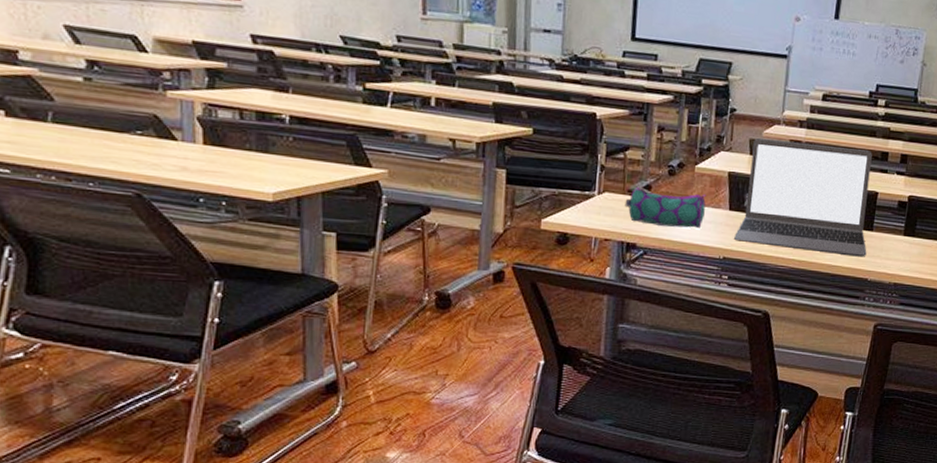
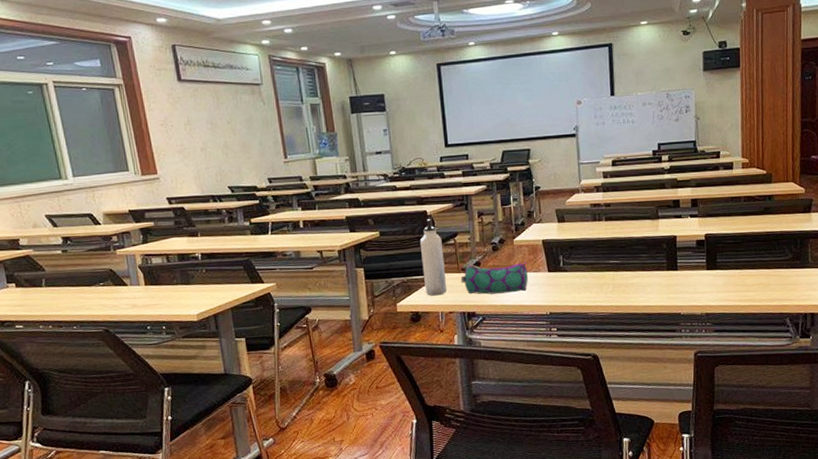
water bottle: none [579,124,610,218] -> present [420,219,447,296]
laptop: present [734,138,872,257] -> none [556,201,676,297]

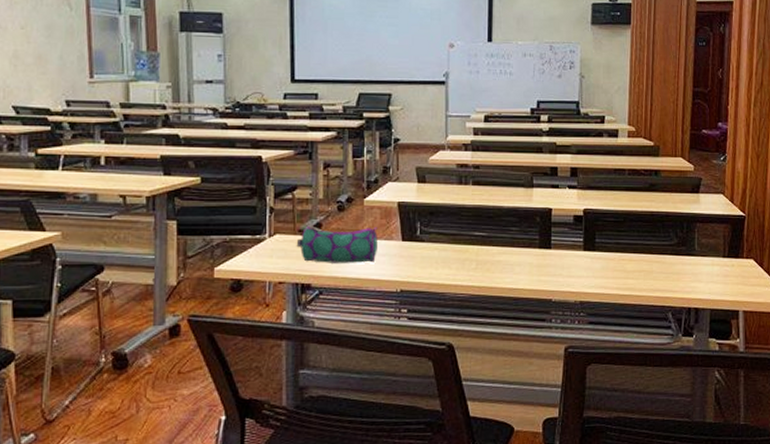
water bottle: present [420,219,447,296] -> none [250,167,279,261]

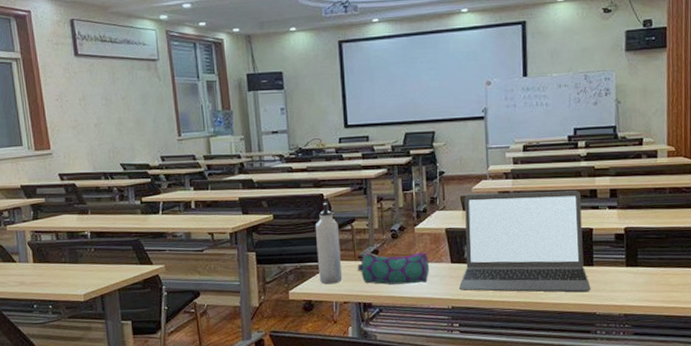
water bottle: none [250,167,279,261] -> present [315,203,343,284]
laptop: none [410,166,548,277] -> present [459,190,591,293]

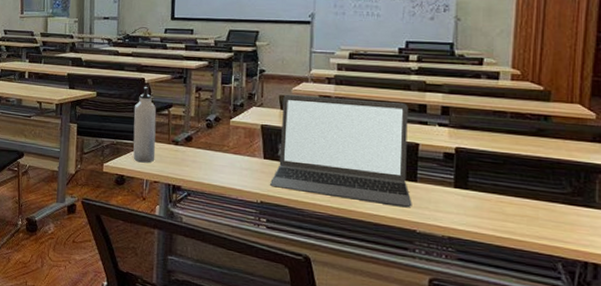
pencil case: present [357,251,429,285] -> none [170,137,241,175]

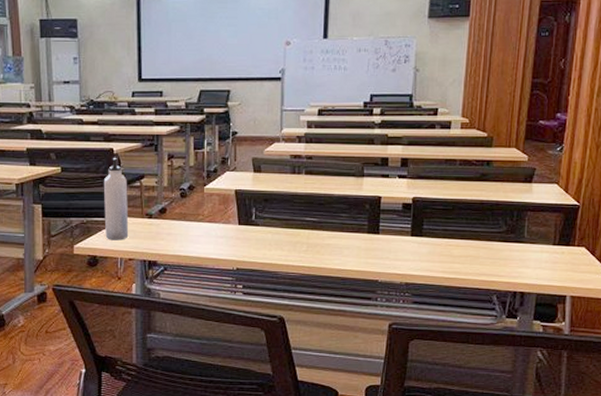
laptop: present [270,95,412,208] -> none [245,157,375,260]

